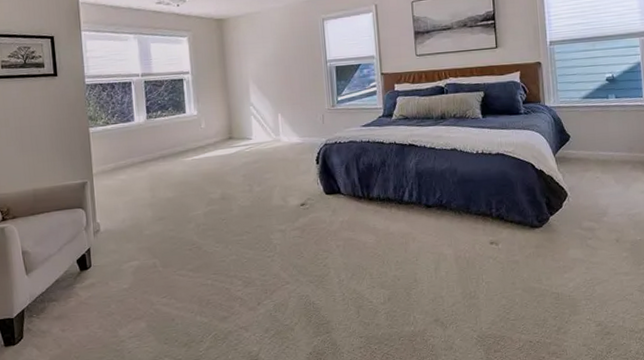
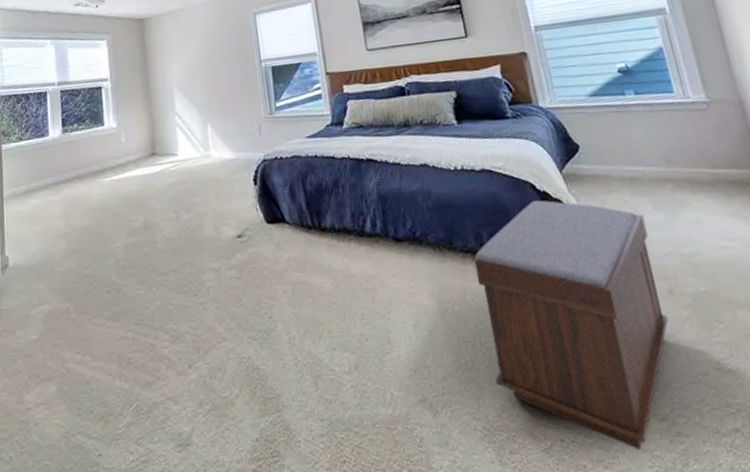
bench: none [484,176,613,345] -> present [474,200,669,450]

